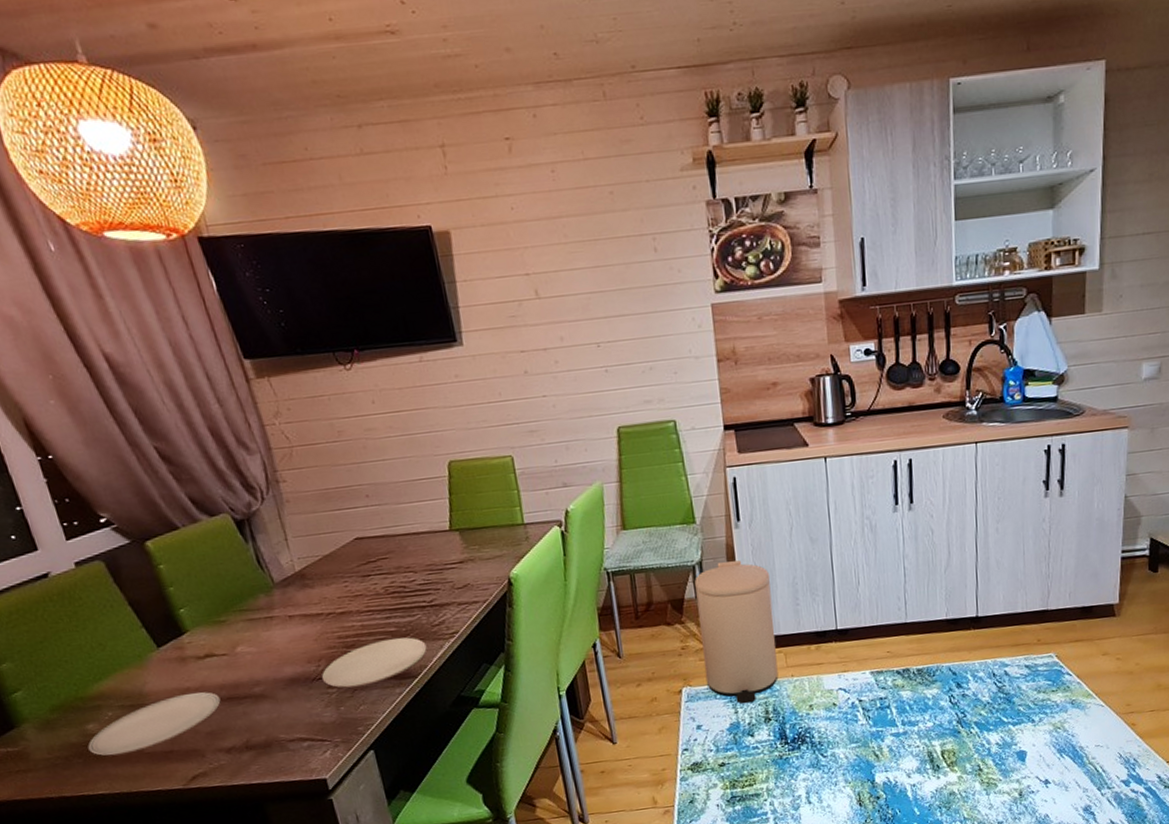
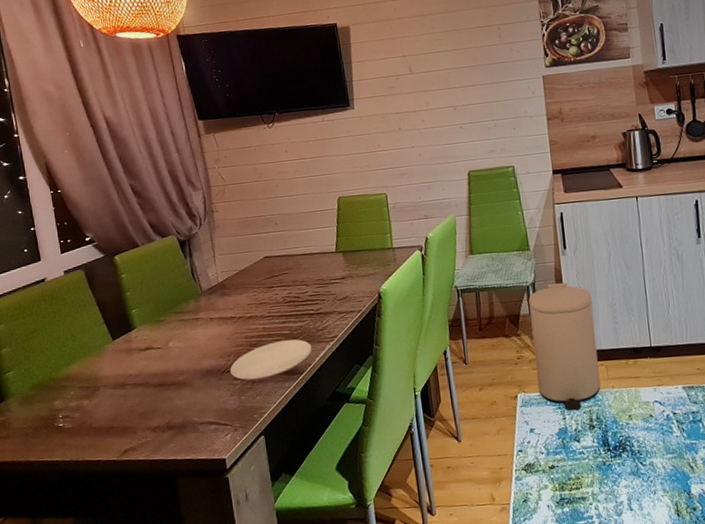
plate: present [88,692,221,757] -> none [53,378,153,429]

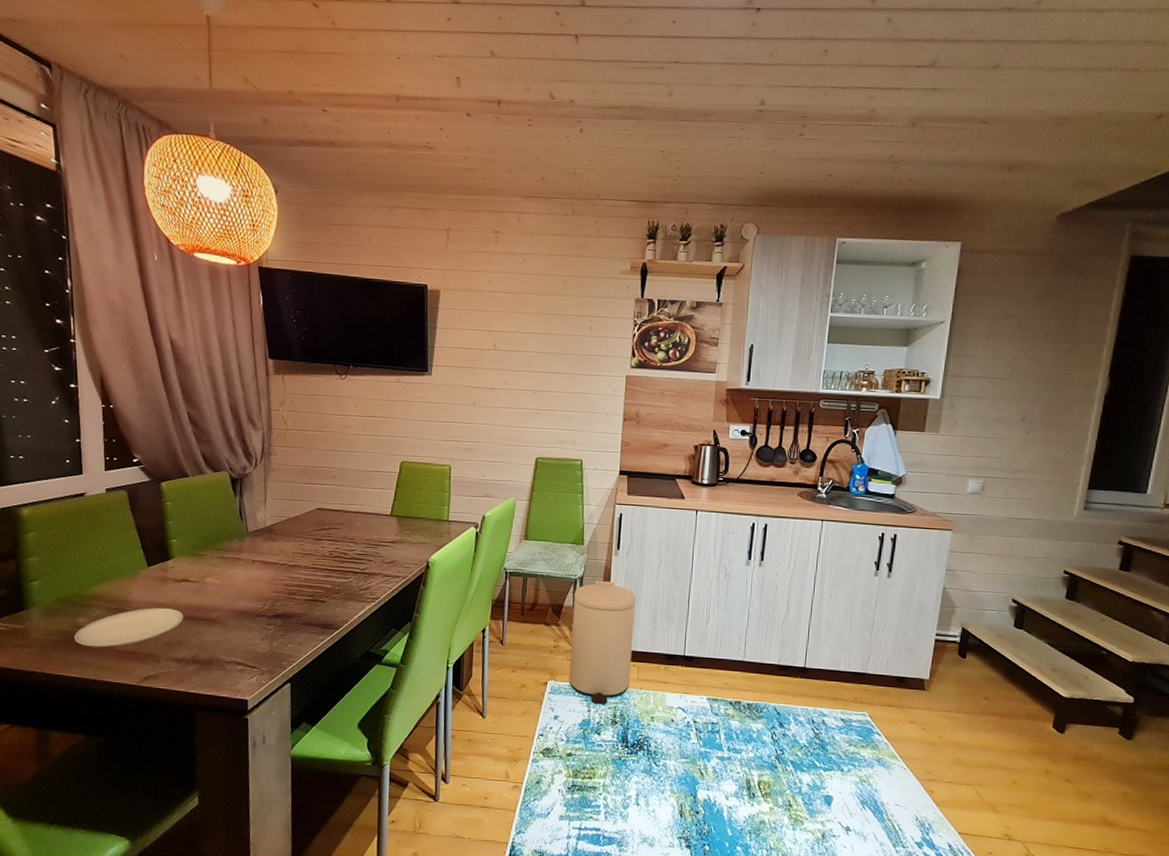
plate: none [53,378,153,429] -> present [74,608,184,648]
plate: present [230,339,312,381] -> none [265,593,352,628]

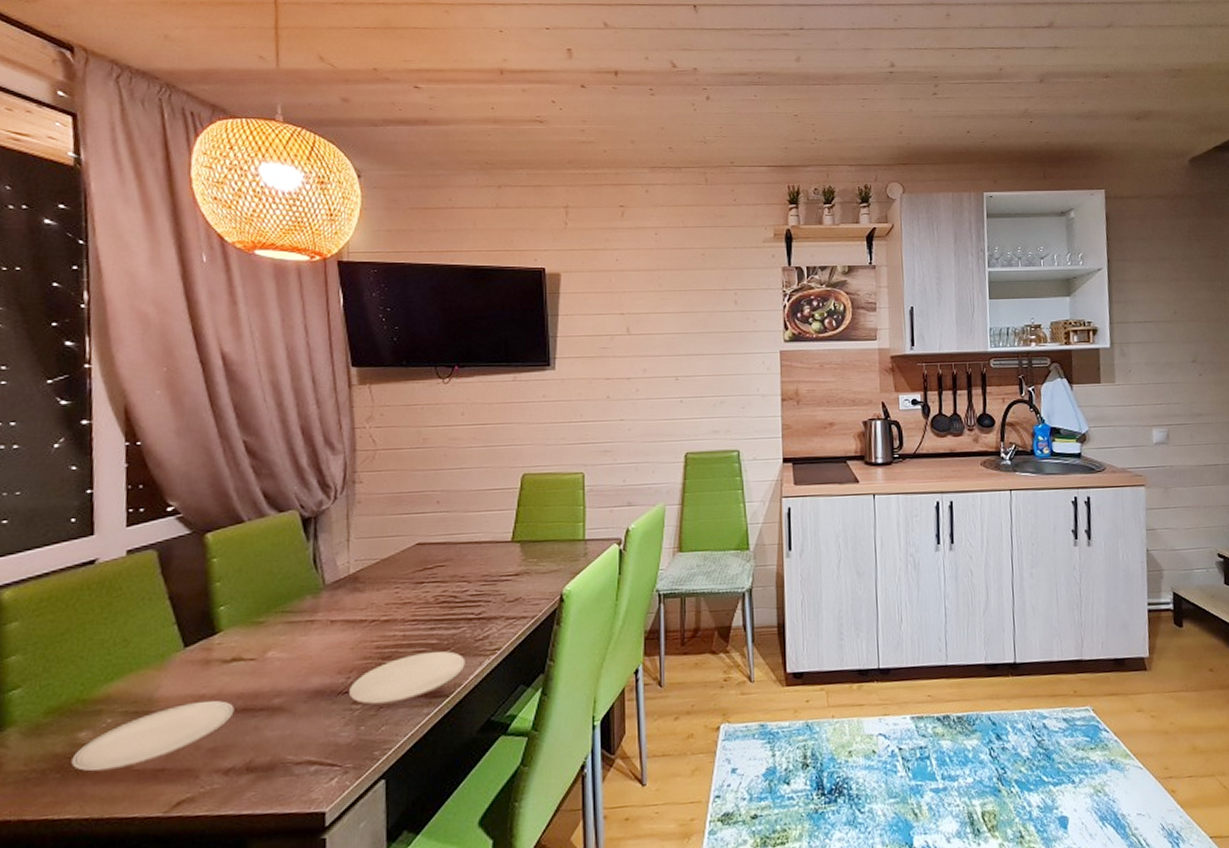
plate: none [265,593,352,628] -> present [349,651,465,705]
pedal bin: present [569,581,637,705] -> none [743,590,819,747]

